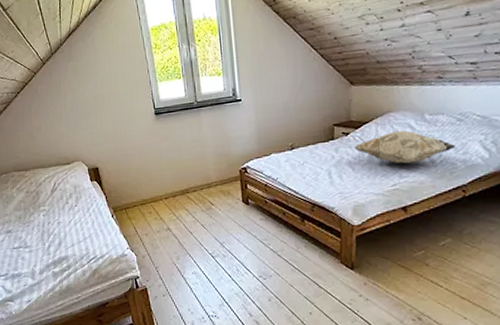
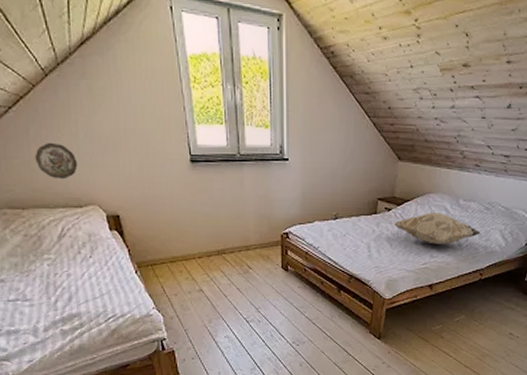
decorative plate: none [35,114,66,143] -> present [34,142,78,180]

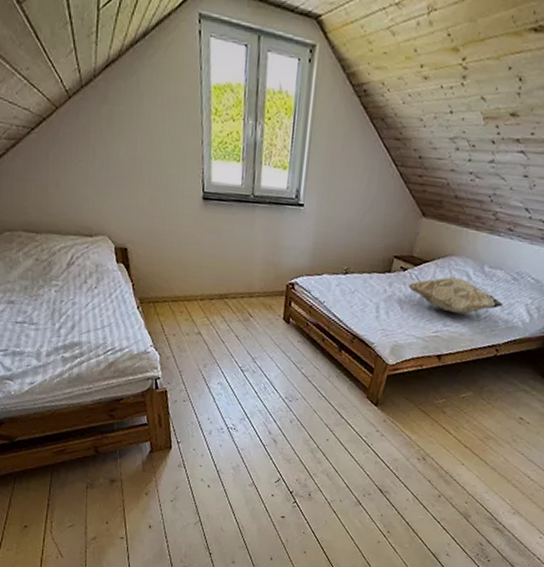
decorative plate: present [34,142,78,180] -> none [52,167,92,207]

